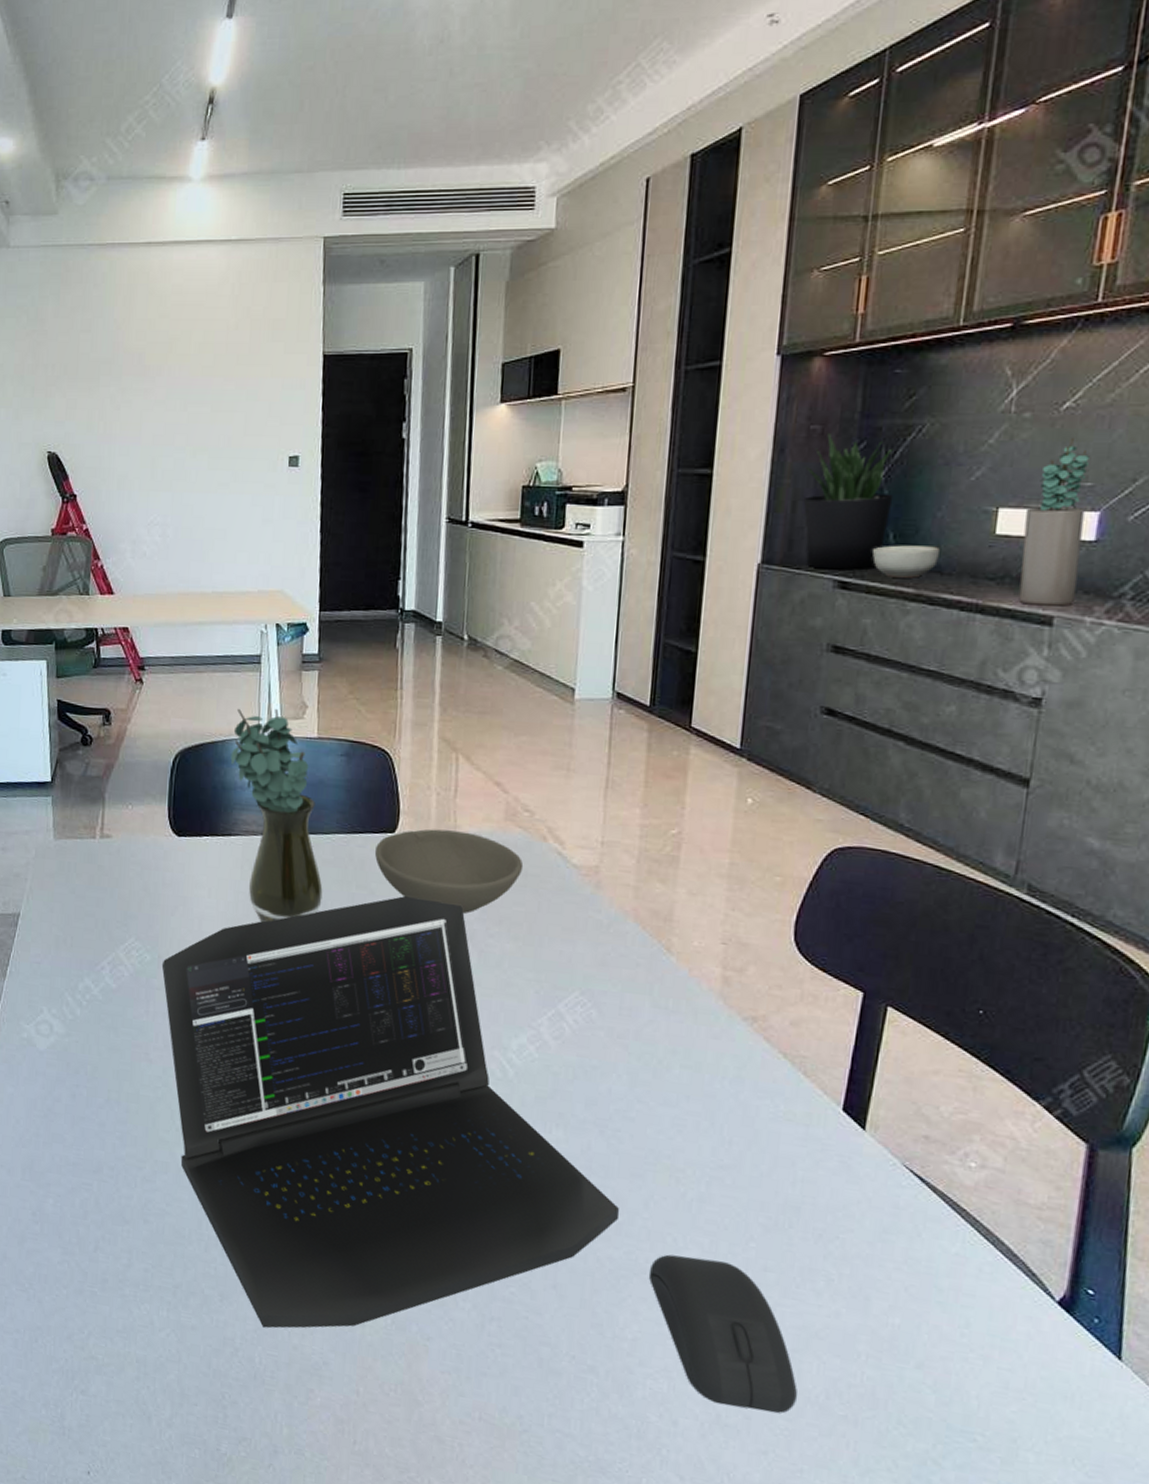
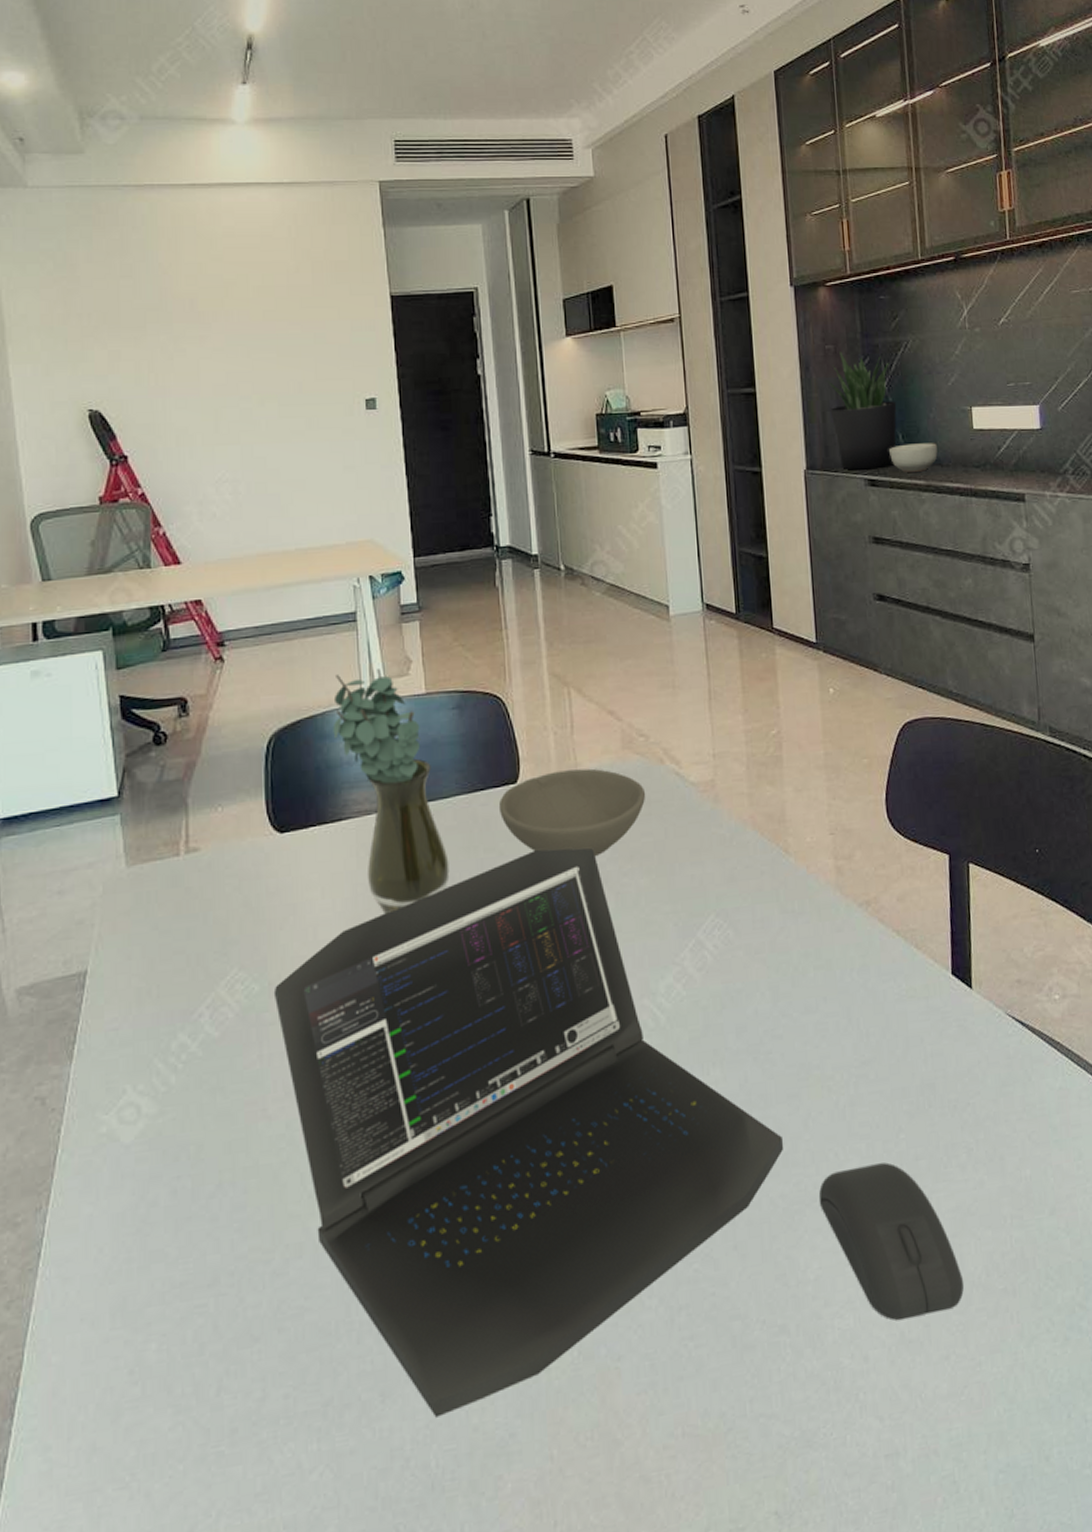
vase: present [1018,437,1089,607] -> none [991,346,1036,487]

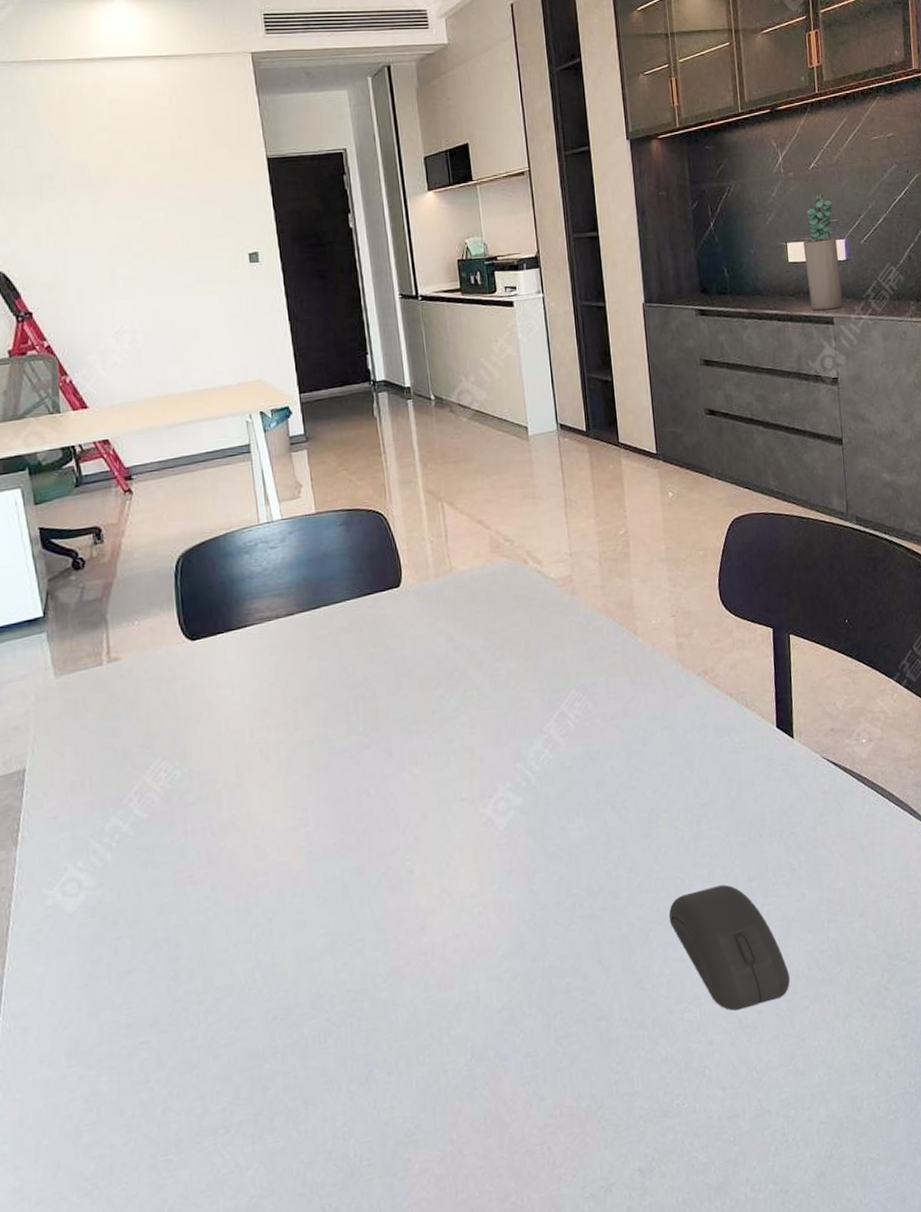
laptop: present [273,847,783,1418] -> none [193,639,638,1117]
vase: present [332,669,450,915] -> none [233,493,344,706]
bowl: present [498,768,646,856] -> none [384,571,513,646]
planter: present [828,352,897,471] -> none [662,197,722,302]
bowl: present [888,443,938,472] -> none [715,275,758,302]
vase: none [991,346,1036,487] -> present [803,188,843,312]

